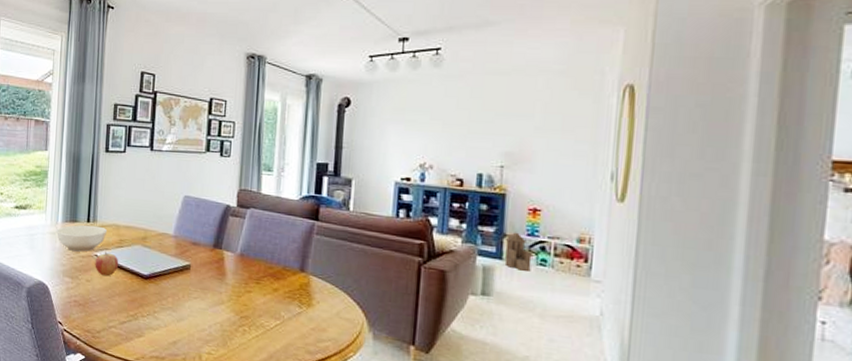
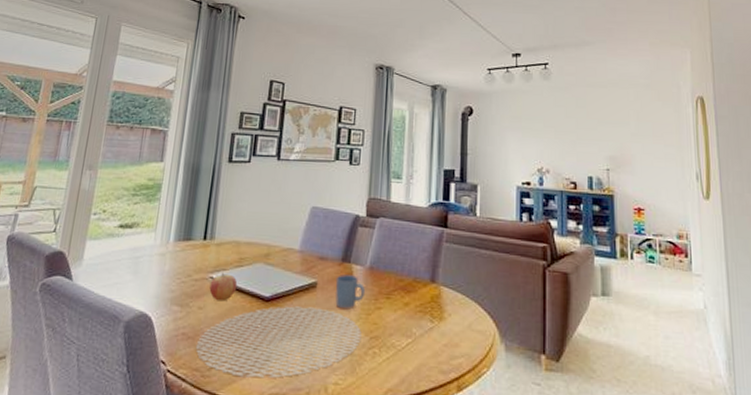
bowl: present [57,224,108,252] -> none [167,243,226,275]
place mat: none [86,284,233,344] -> present [195,306,362,379]
mug: none [207,259,236,291] -> present [335,275,366,310]
toy blocks: present [504,232,532,271] -> none [617,231,642,269]

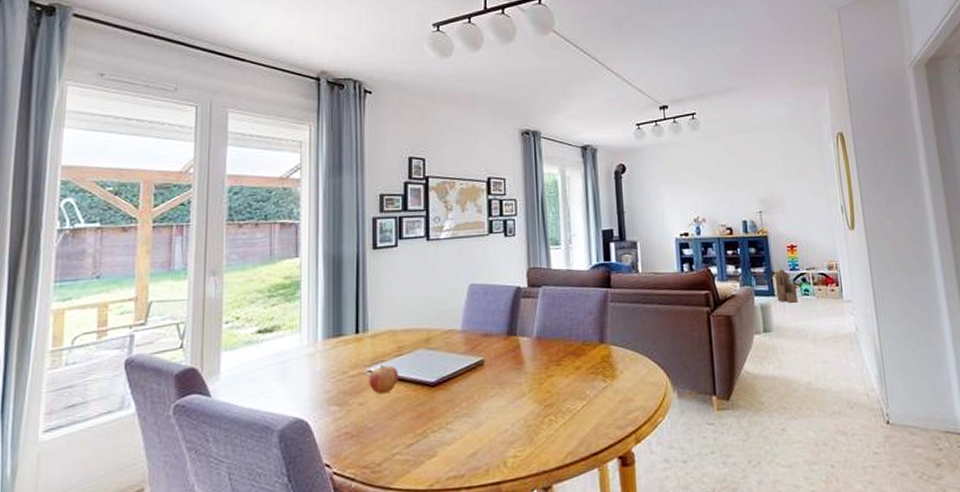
place mat: present [195,306,362,379] -> none [361,385,536,467]
mug: present [335,275,366,310] -> none [503,347,535,383]
toy blocks: none [617,231,642,269] -> present [773,269,798,303]

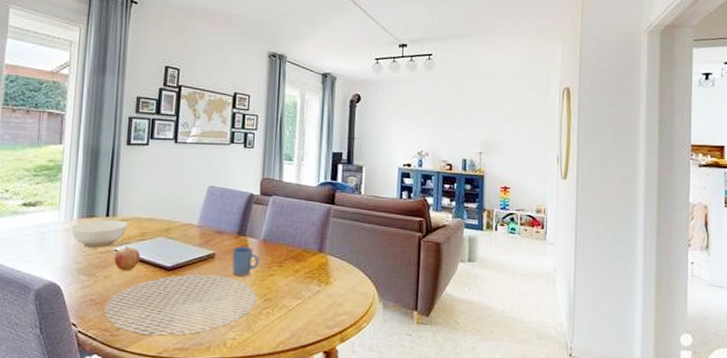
bowl: none [316,335,382,372] -> present [71,219,129,248]
place mat: none [361,385,536,467] -> present [104,274,256,336]
mug: none [503,347,535,383] -> present [231,246,260,277]
toy blocks: present [773,269,798,303] -> none [484,207,505,239]

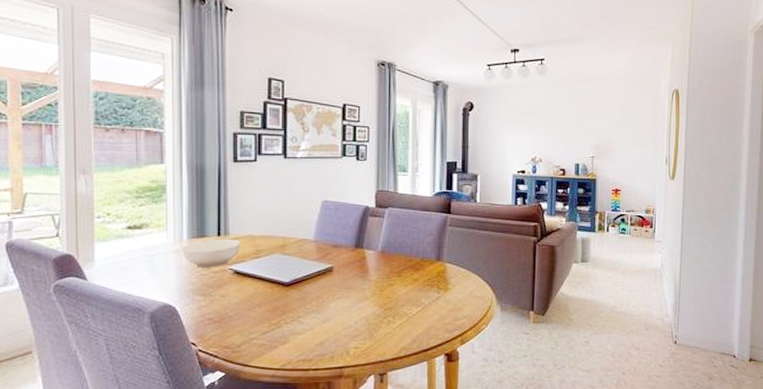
place mat: present [104,274,256,336] -> none [223,288,377,350]
fruit: present [114,245,141,271] -> none [230,263,257,289]
mug: present [231,246,260,277] -> none [350,259,379,288]

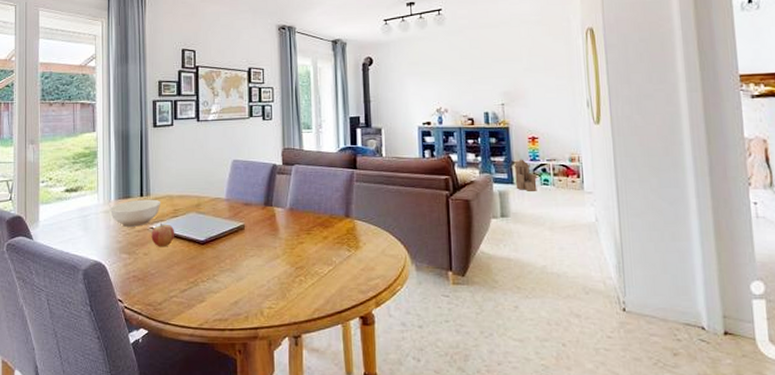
fruit: none [230,263,257,289] -> present [151,222,175,247]
toy blocks: none [596,209,616,239] -> present [513,159,537,191]

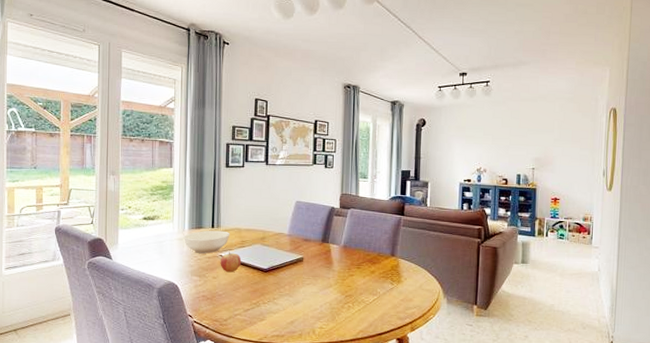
toy blocks: present [513,159,537,191] -> none [536,216,554,243]

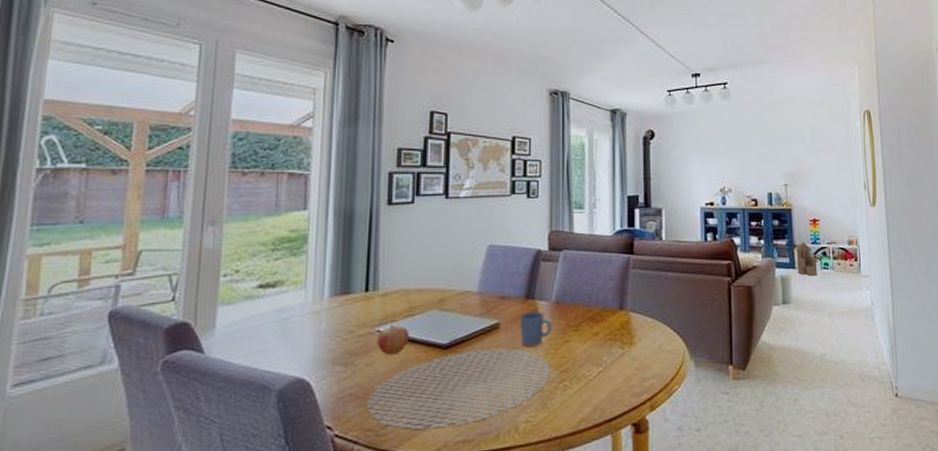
bowl: present [184,230,230,254] -> none [322,294,393,331]
place mat: none [214,275,339,326] -> present [366,348,551,430]
mug: none [317,252,341,277] -> present [519,311,553,347]
toy blocks: none [536,216,554,243] -> present [795,242,818,276]

